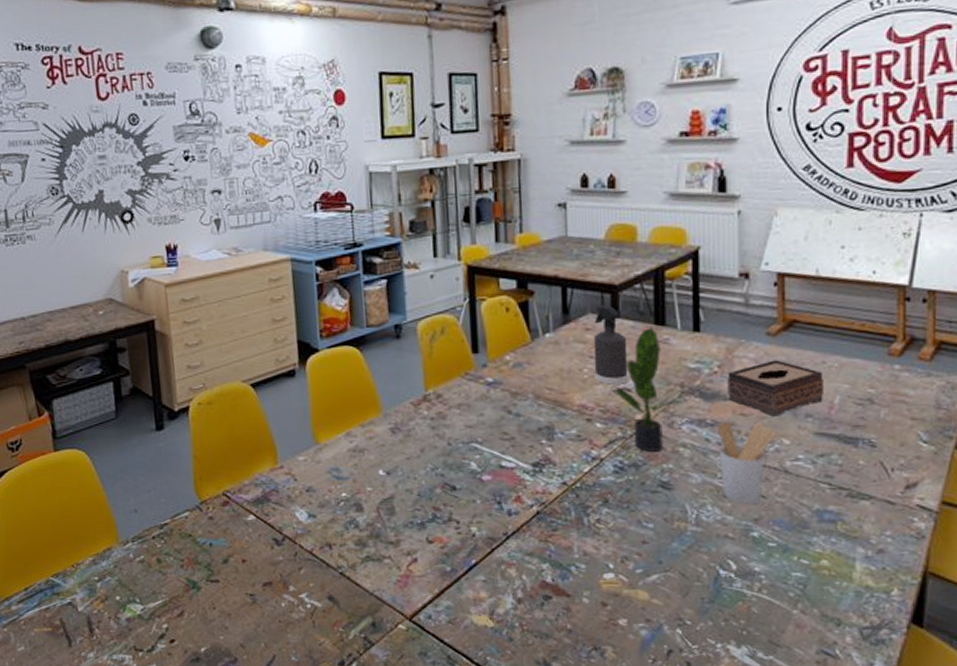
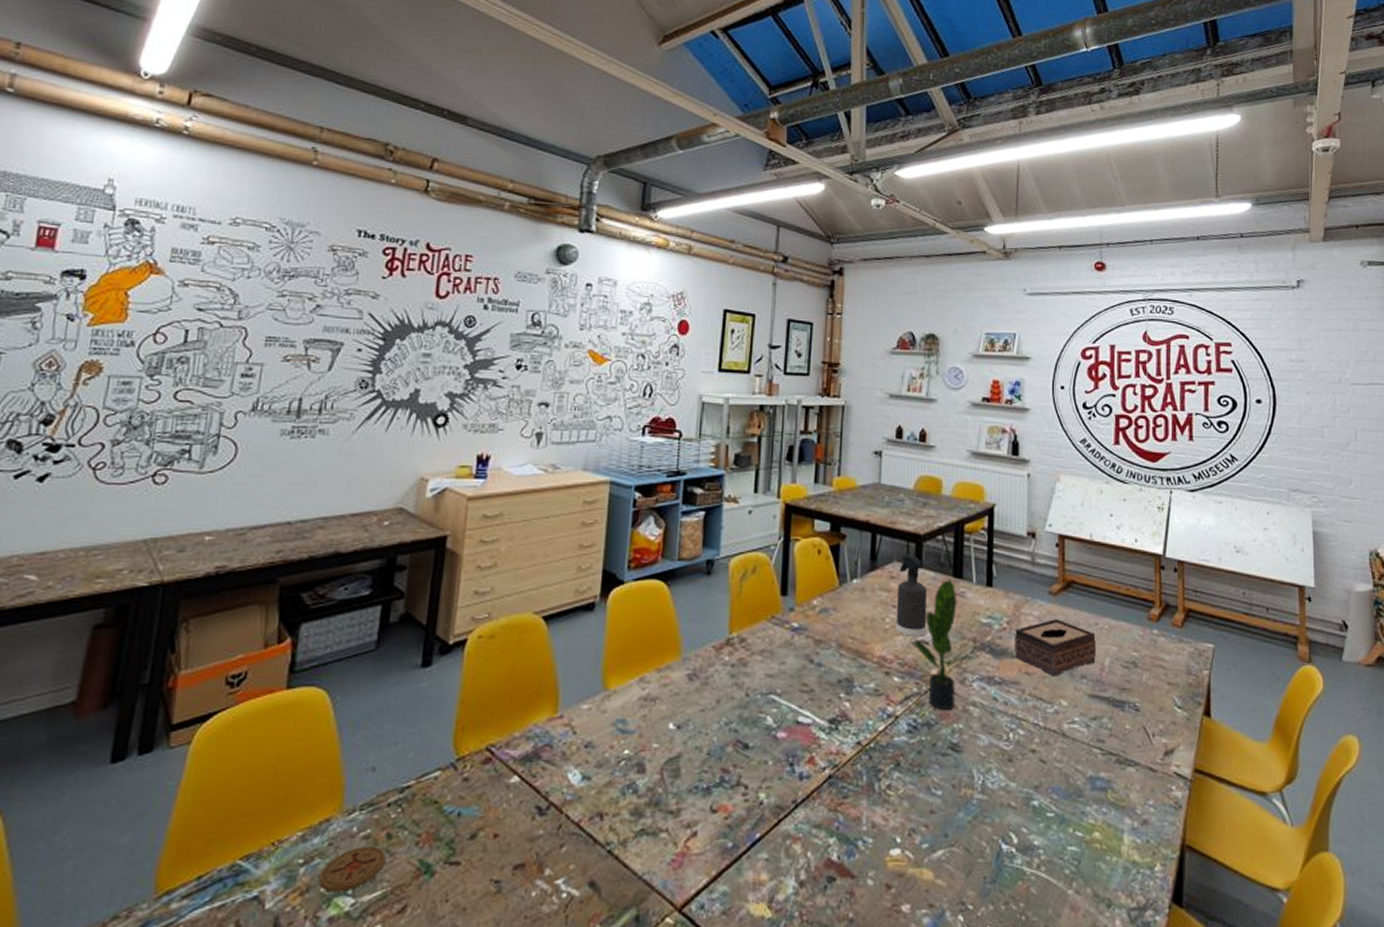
coaster: none [113,568,161,600] -> present [319,846,386,892]
utensil holder: present [716,422,776,505] -> none [1004,680,1056,771]

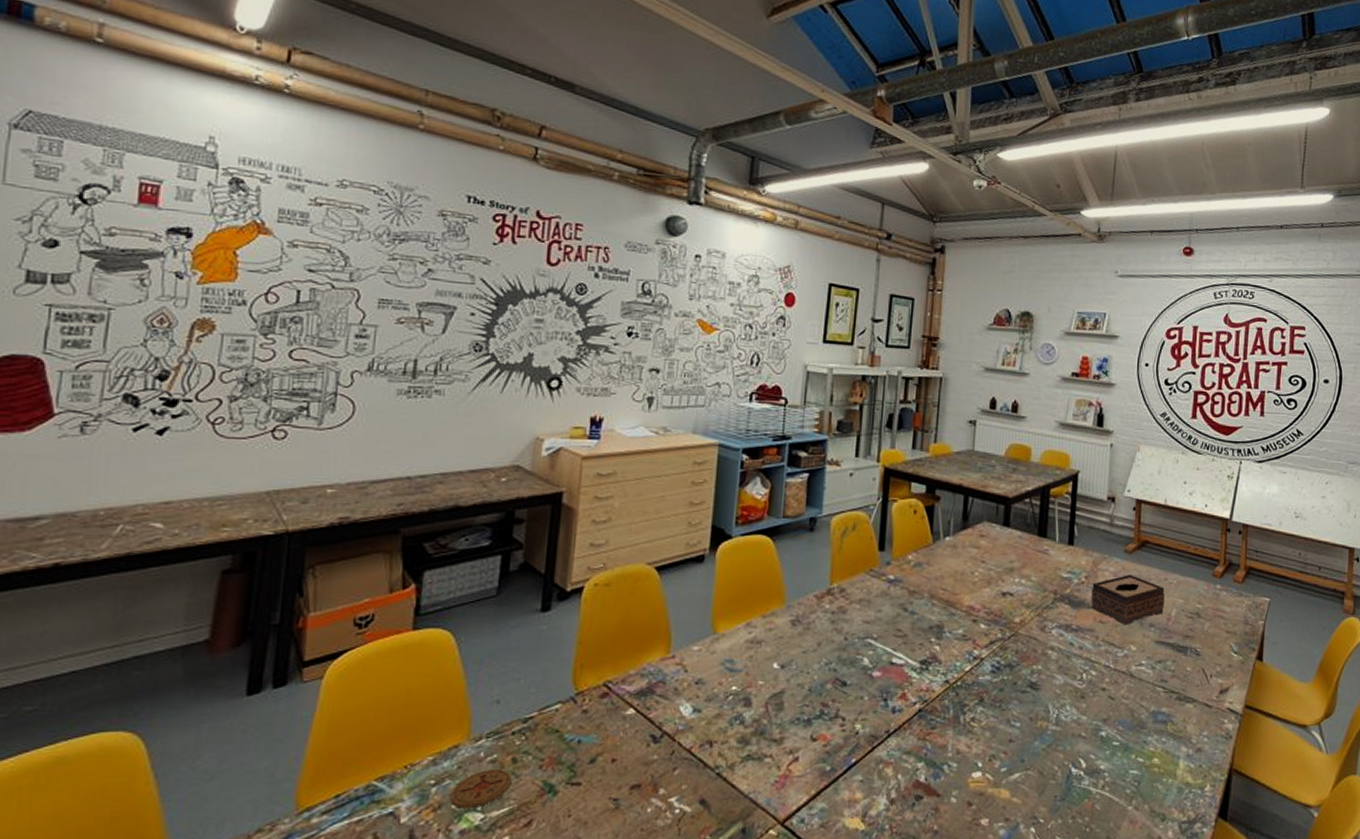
spray bottle: present [895,554,928,636] -> none [983,515,1014,589]
potted plant: present [910,578,969,710] -> none [996,537,1049,653]

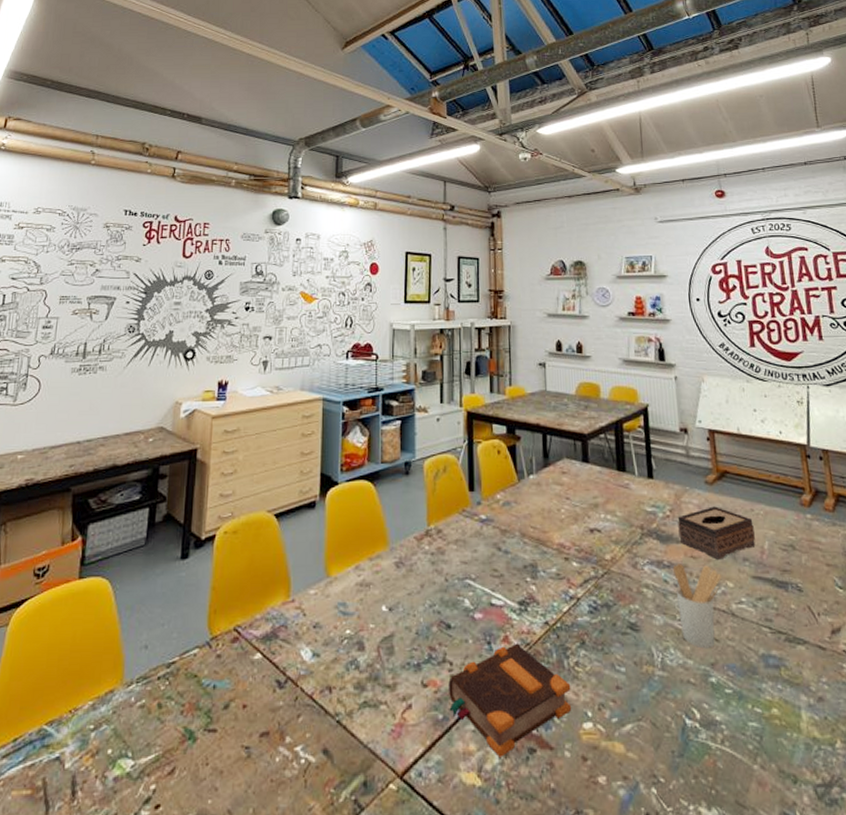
coaster: present [450,769,512,809] -> none [106,715,158,755]
bible: none [838,700,965,804] -> present [448,643,571,757]
utensil holder: none [1079,628,1126,706] -> present [672,564,722,649]

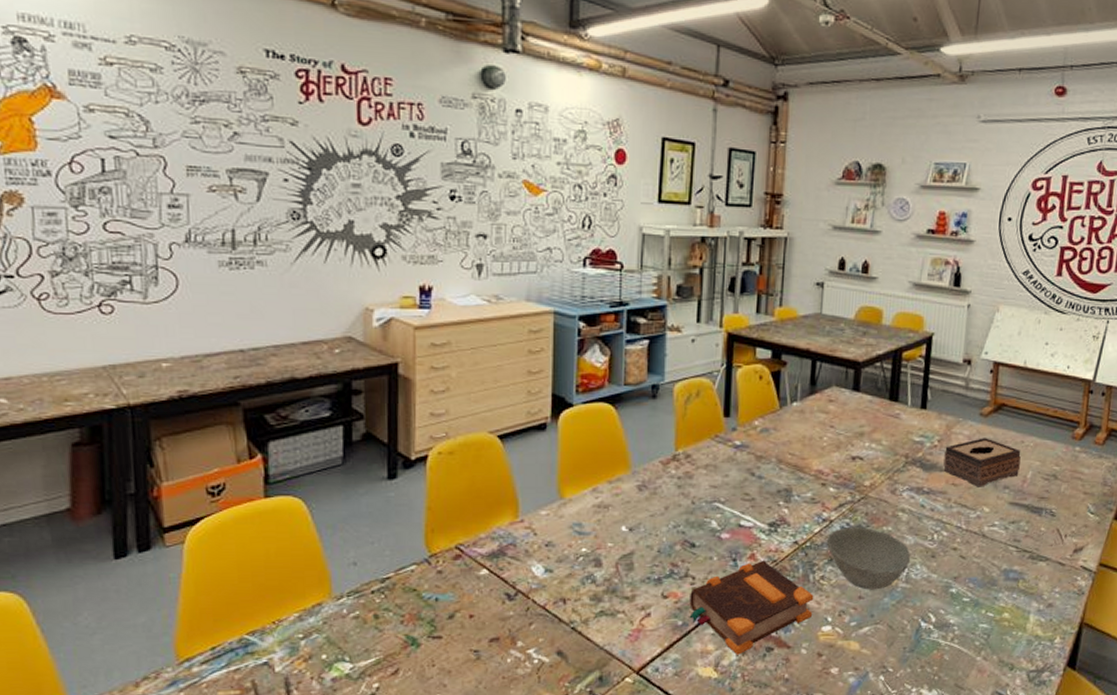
bowl: none [576,605,662,679] -> present [826,527,910,590]
utensil holder: present [672,564,722,649] -> none [930,490,979,565]

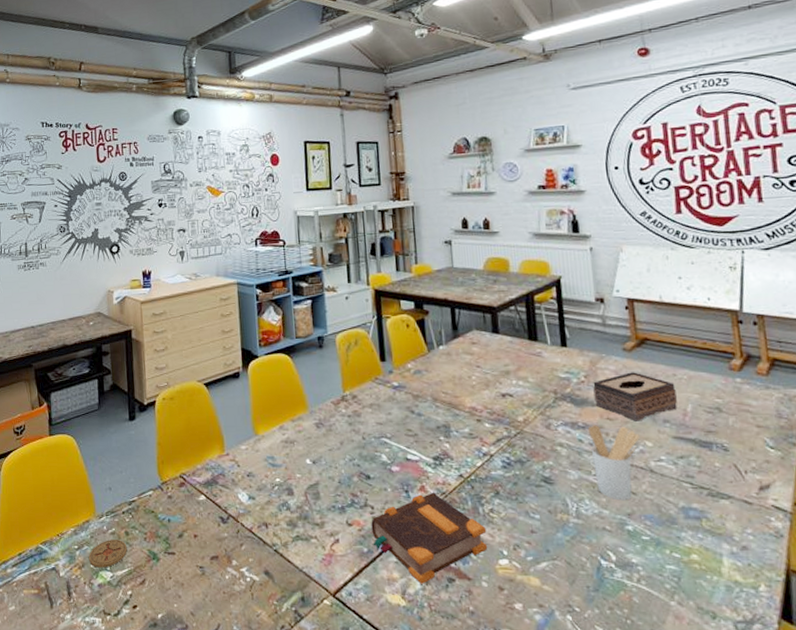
coaster: none [319,624,376,659] -> present [89,540,127,568]
bowl: present [826,527,910,590] -> none [489,461,577,525]
utensil holder: none [930,490,979,565] -> present [587,425,640,501]

